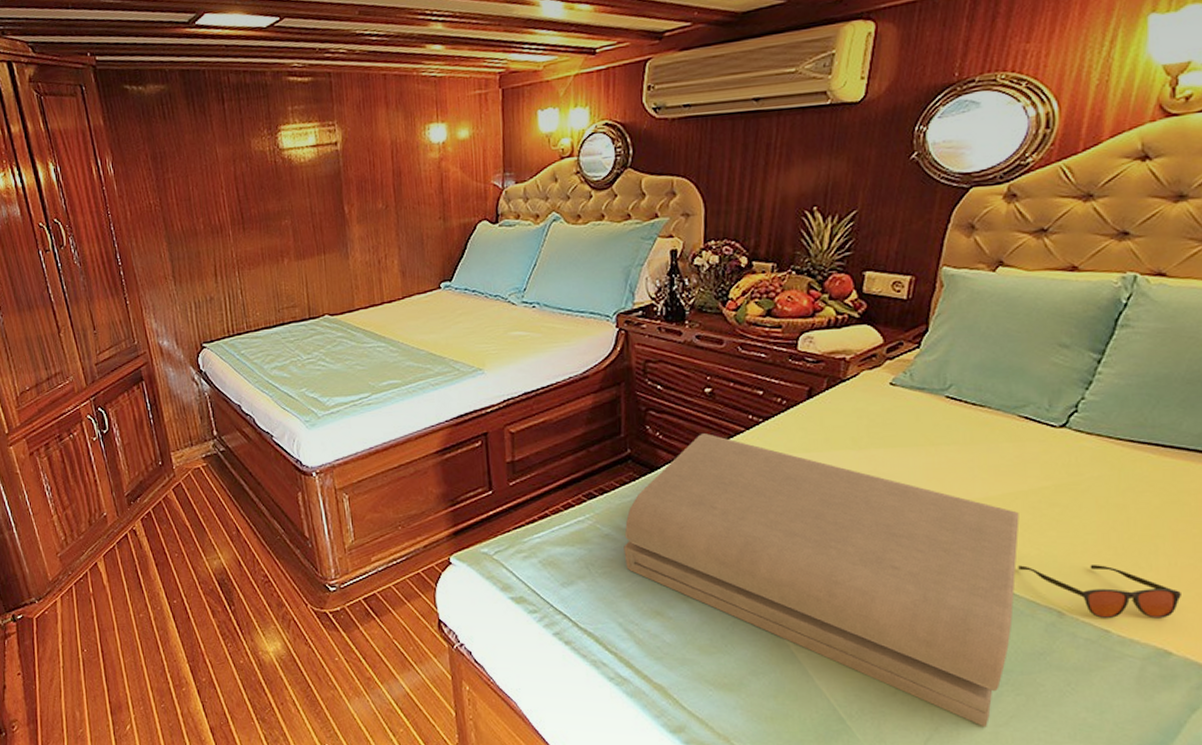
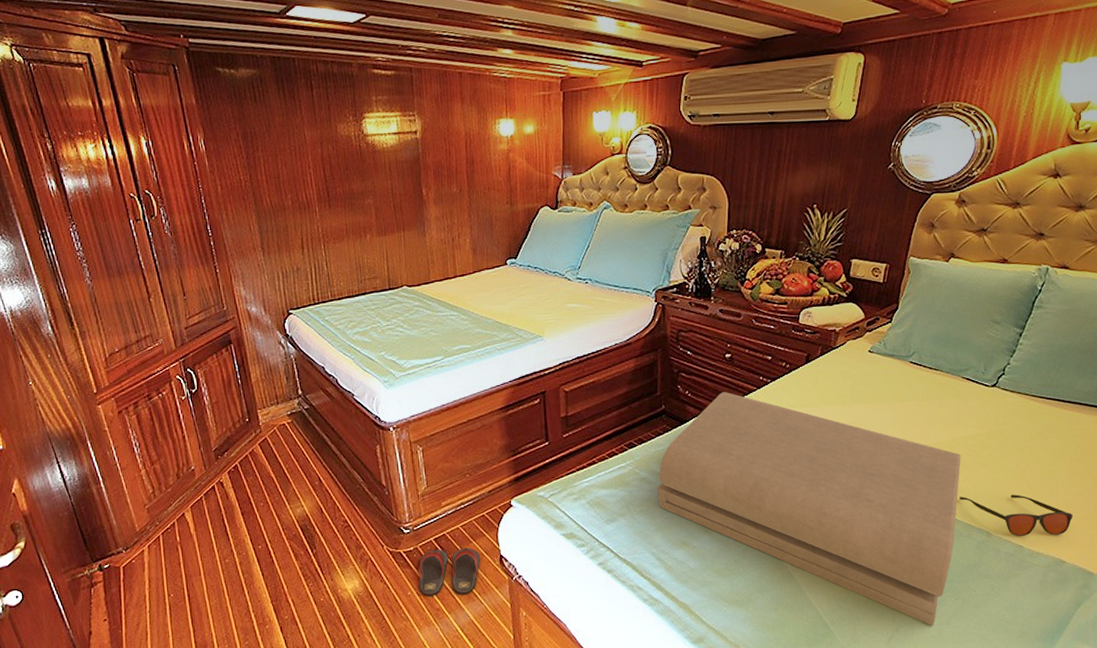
flip-flop: none [346,609,416,663] -> present [418,547,480,596]

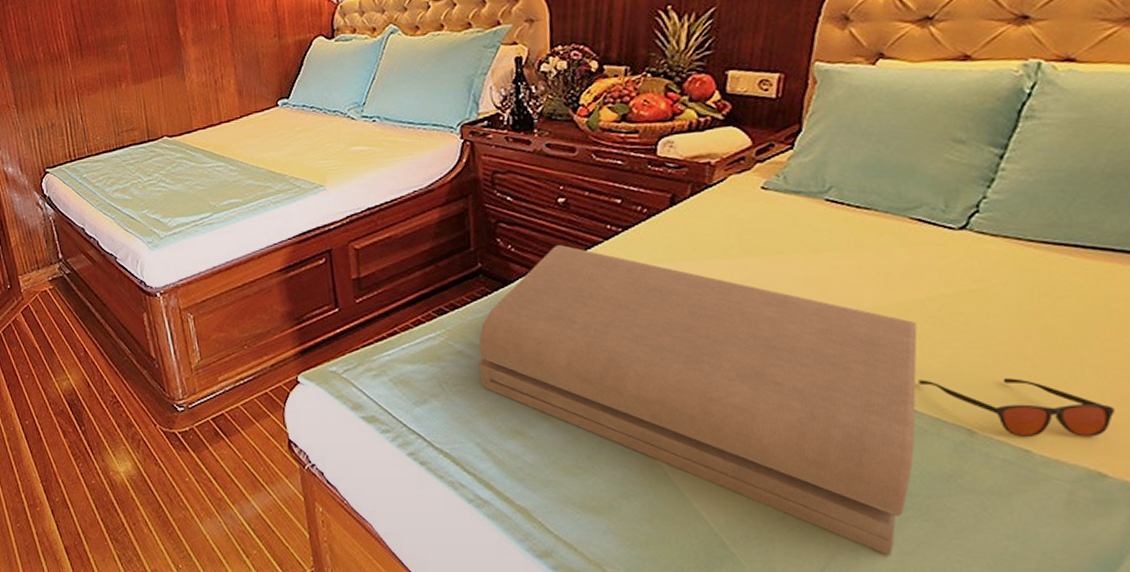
flip-flop: present [418,547,480,596] -> none [196,429,266,484]

